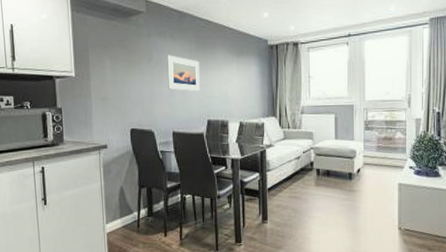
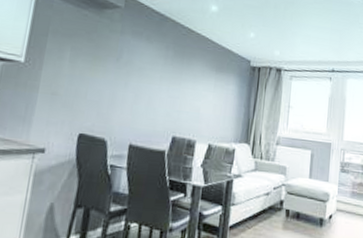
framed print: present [167,55,200,92] -> none [133,57,175,103]

